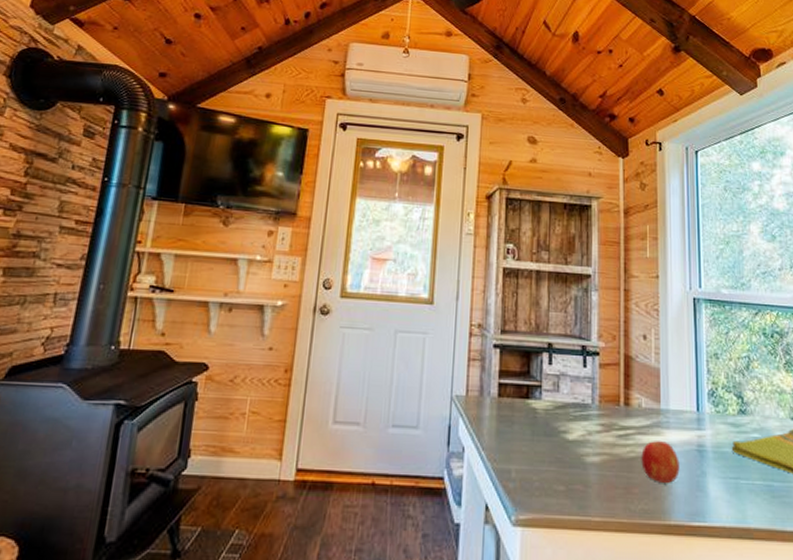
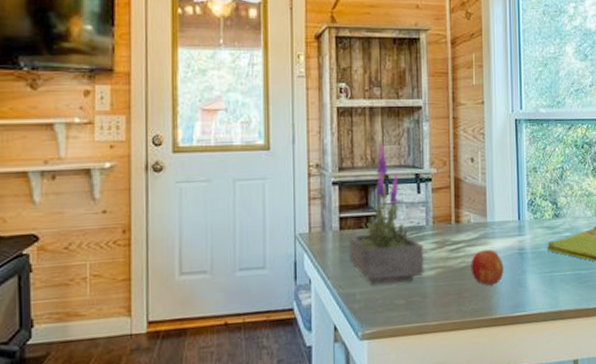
potted plant: none [507,309,588,466] -> present [349,143,424,285]

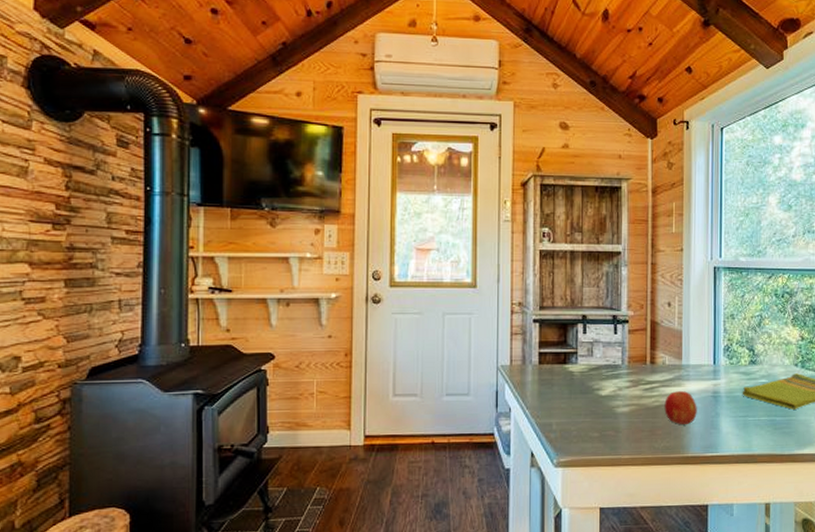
potted plant: present [349,143,424,285] -> none [547,285,619,417]

